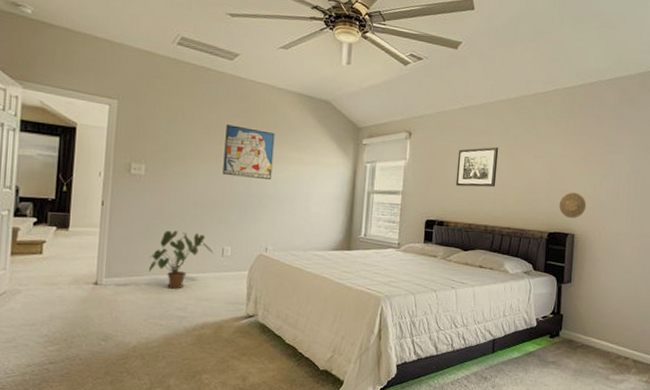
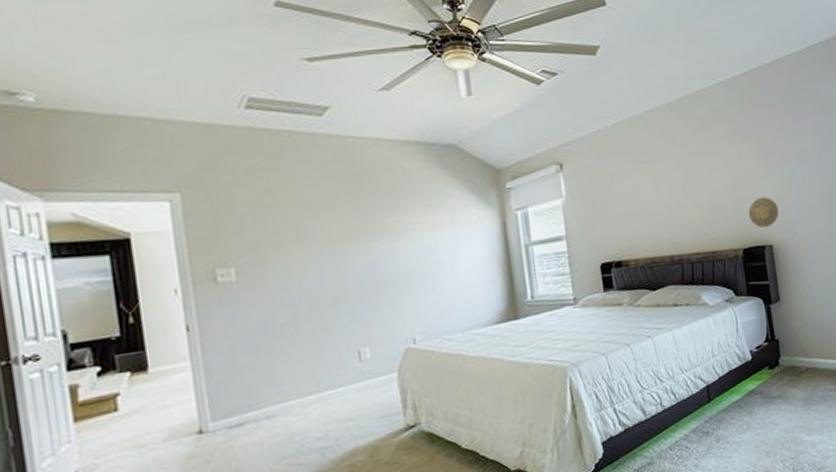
house plant: present [149,230,214,289] -> none [264,339,349,416]
wall art: present [222,124,275,179] -> none [331,195,403,261]
wall art: present [455,146,499,188] -> none [621,161,673,216]

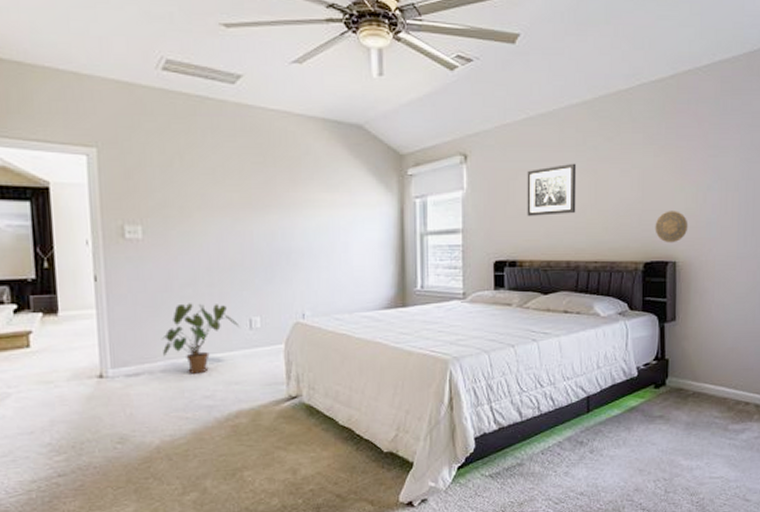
house plant: none [264,339,349,416] -> present [161,303,240,374]
wall art: none [621,161,673,216] -> present [527,163,577,216]

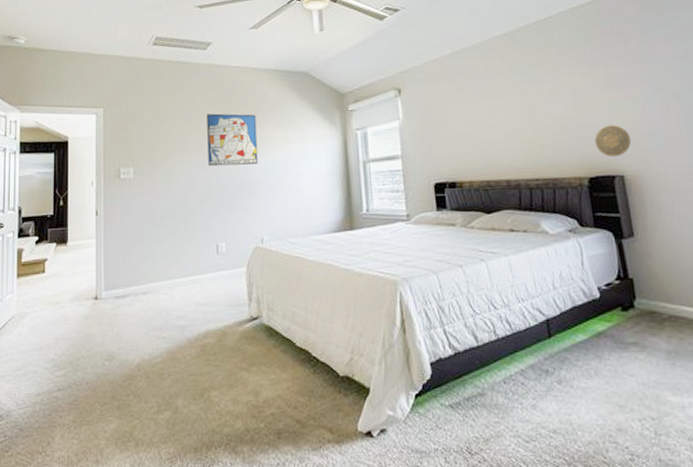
house plant: present [161,303,240,374] -> none [144,231,208,296]
wall art: none [236,166,300,230] -> present [207,113,258,167]
wall art: present [527,163,577,216] -> none [457,88,511,139]

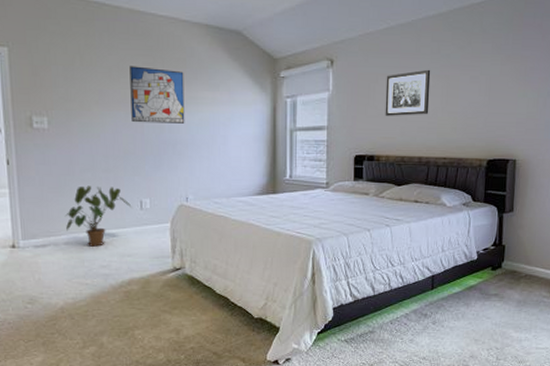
house plant: none [144,231,208,296] -> present [64,185,132,247]
wall art: none [457,88,511,139] -> present [385,69,431,116]
decorative plate: present [594,125,632,157] -> none [498,114,529,143]

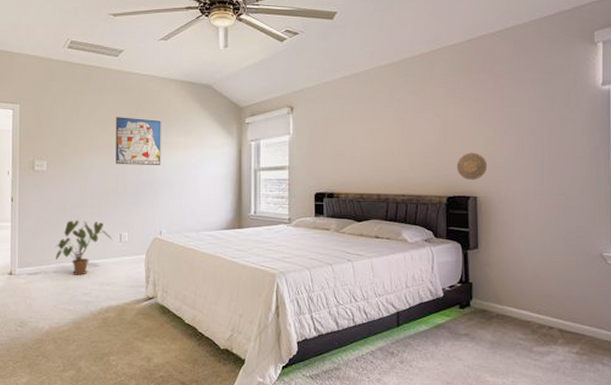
wall art: present [385,69,431,116] -> none [343,113,386,156]
decorative plate: none [498,114,529,143] -> present [456,153,488,181]

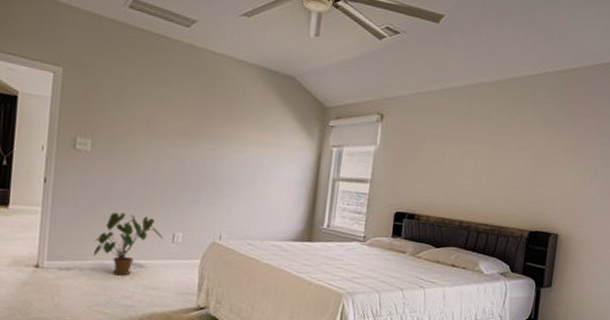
wall art: present [116,117,161,165] -> none [175,99,234,161]
decorative plate: present [456,153,488,181] -> none [542,188,574,217]

